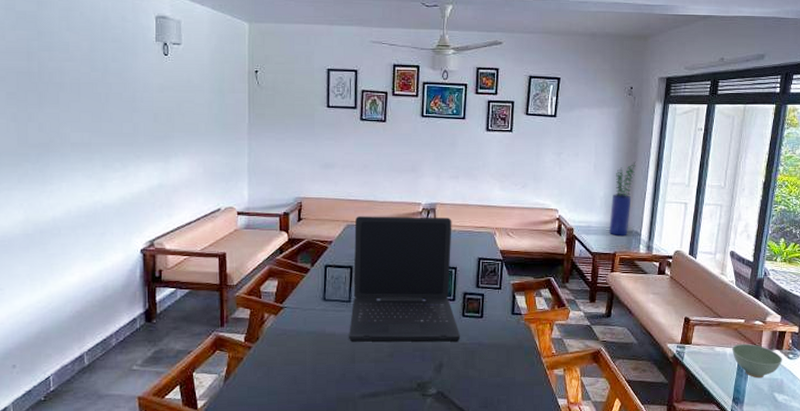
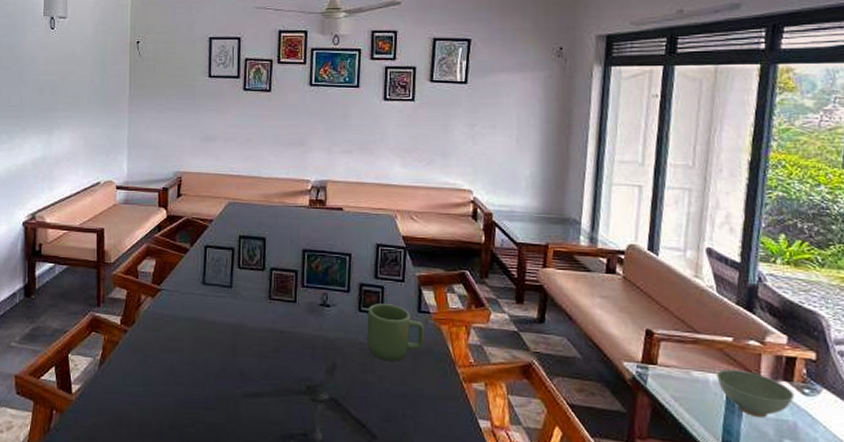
laptop: present [349,216,461,342] -> none [230,193,357,340]
mug: none [469,309,518,357] -> present [367,304,426,362]
vase: present [609,161,636,237] -> none [538,135,571,225]

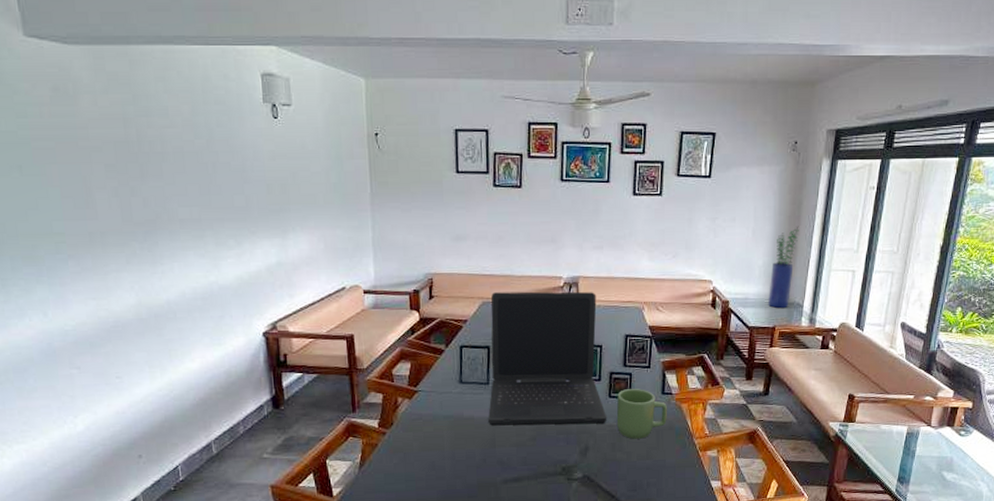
laptop: none [230,193,357,340] -> present [488,291,607,426]
vase: none [538,135,571,225] -> present [768,226,799,309]
bowl: present [716,369,795,418] -> none [899,421,954,457]

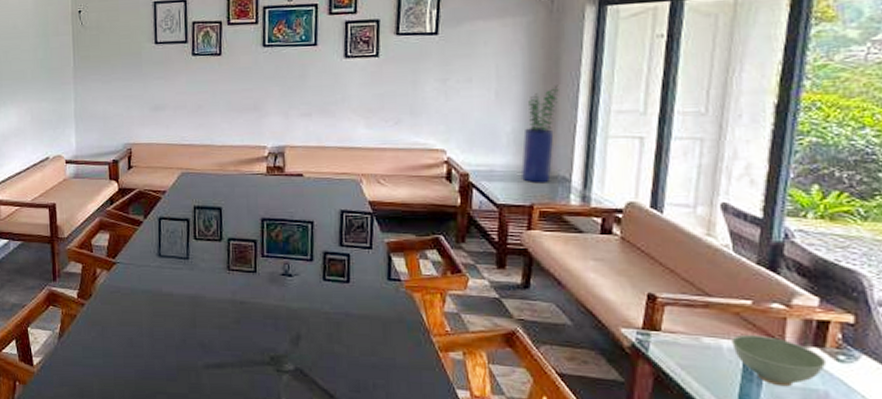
laptop: present [488,291,607,426] -> none [188,162,322,310]
mug: present [616,389,668,439] -> none [332,272,396,331]
bowl: none [899,421,954,457] -> present [731,335,827,387]

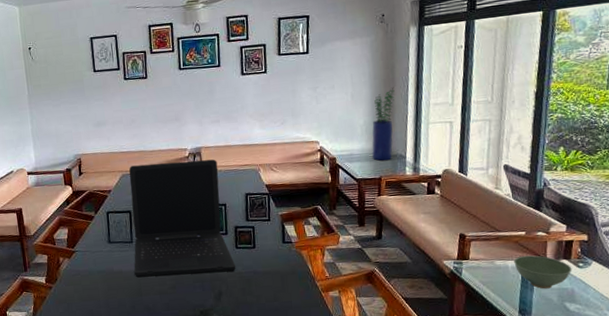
laptop: none [188,162,322,310] -> present [129,159,236,278]

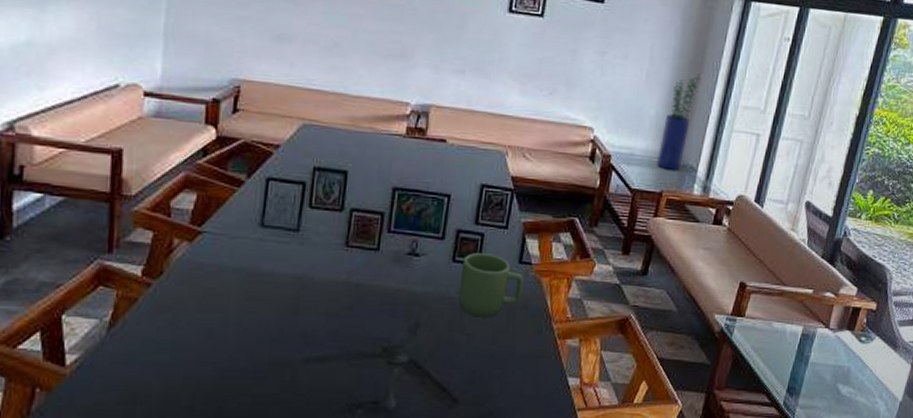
laptop: present [129,159,236,278] -> none [293,113,450,295]
mug: none [243,239,290,284] -> present [458,253,525,318]
bowl: present [514,255,572,289] -> none [793,320,854,365]

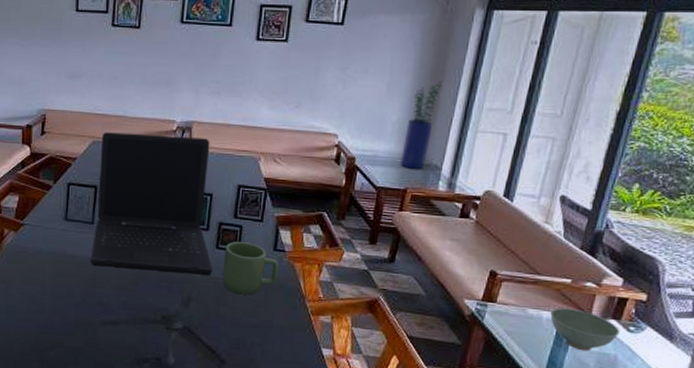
laptop: none [293,113,450,295] -> present [91,132,213,275]
bowl: none [793,320,854,365] -> present [550,308,620,351]

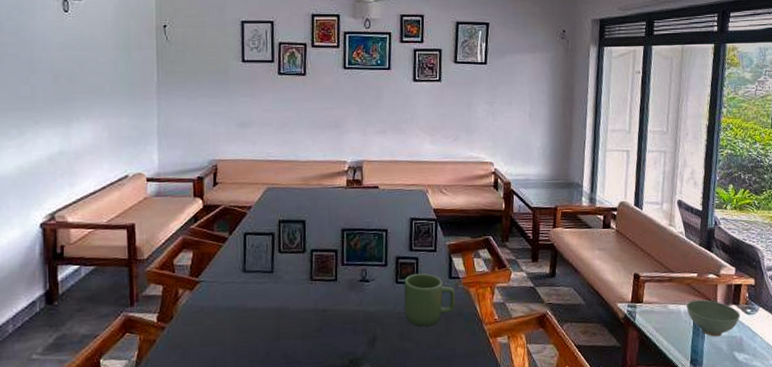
laptop: present [91,132,213,275] -> none [272,175,395,317]
vase: present [401,81,443,170] -> none [548,108,573,189]

